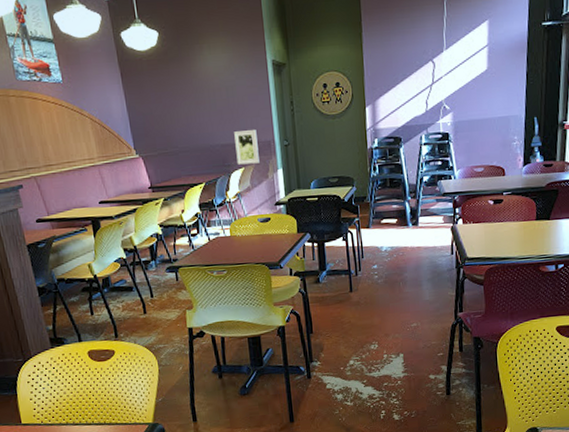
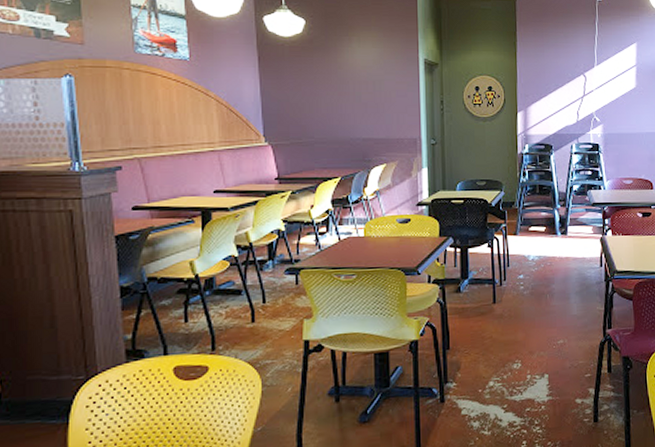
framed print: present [234,130,260,165] -> none [378,126,403,161]

